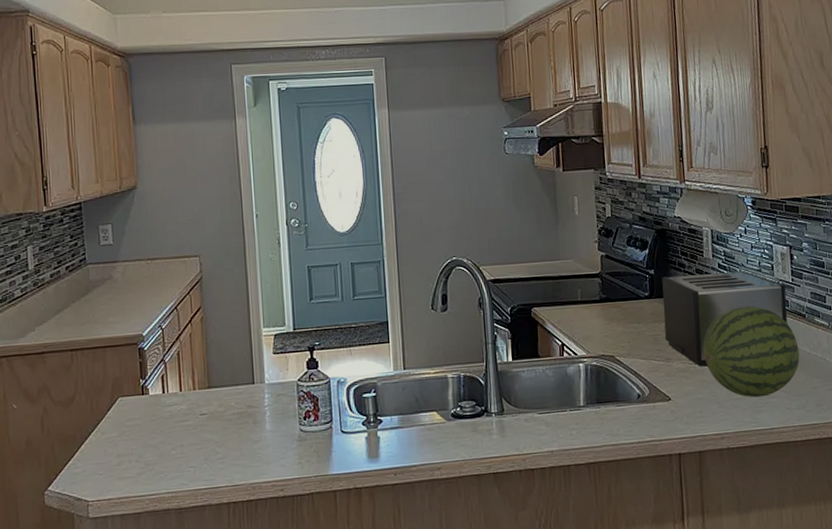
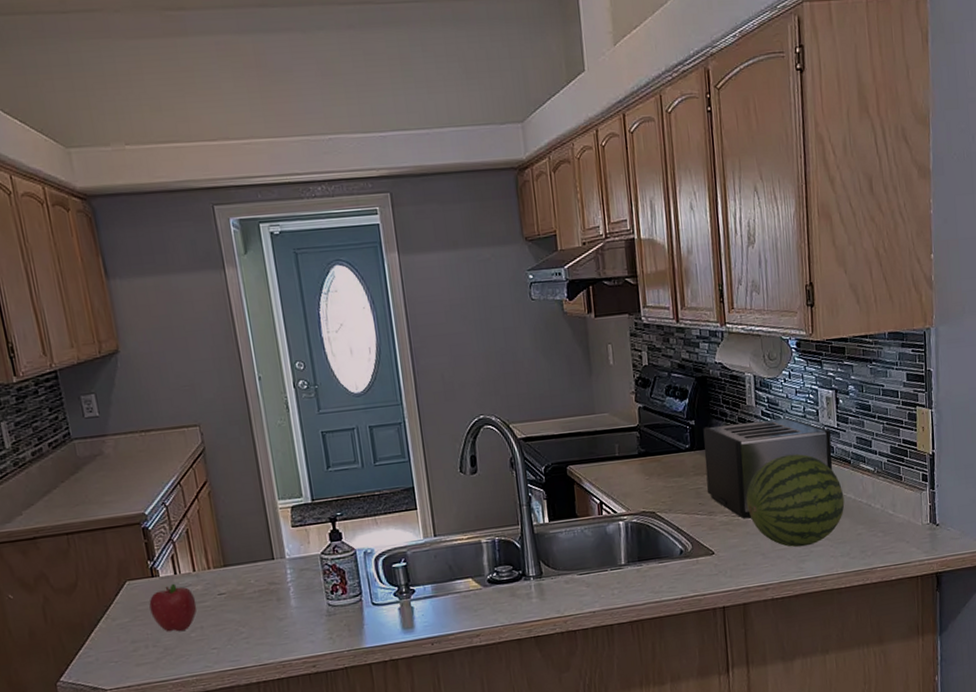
fruit: none [137,402,180,449] -> present [149,583,197,632]

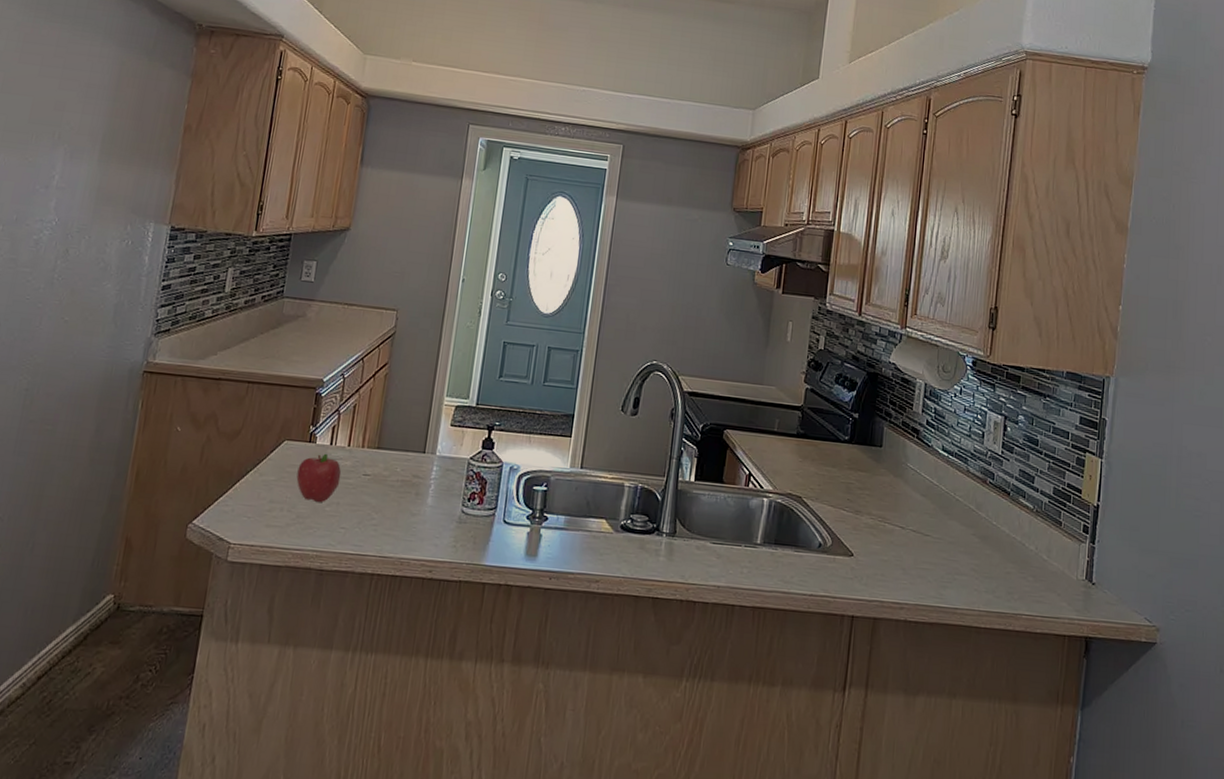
toaster: present [703,417,833,519] -> none [858,423,994,528]
fruit: present [746,453,845,547] -> none [896,470,998,572]

